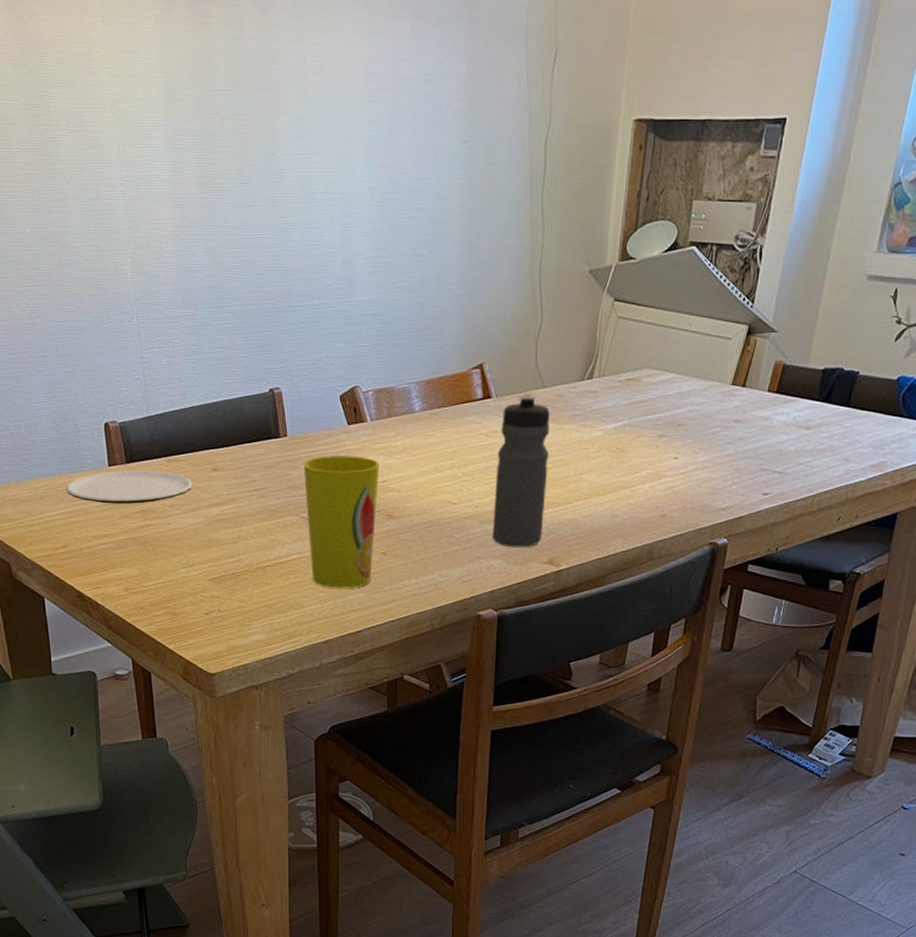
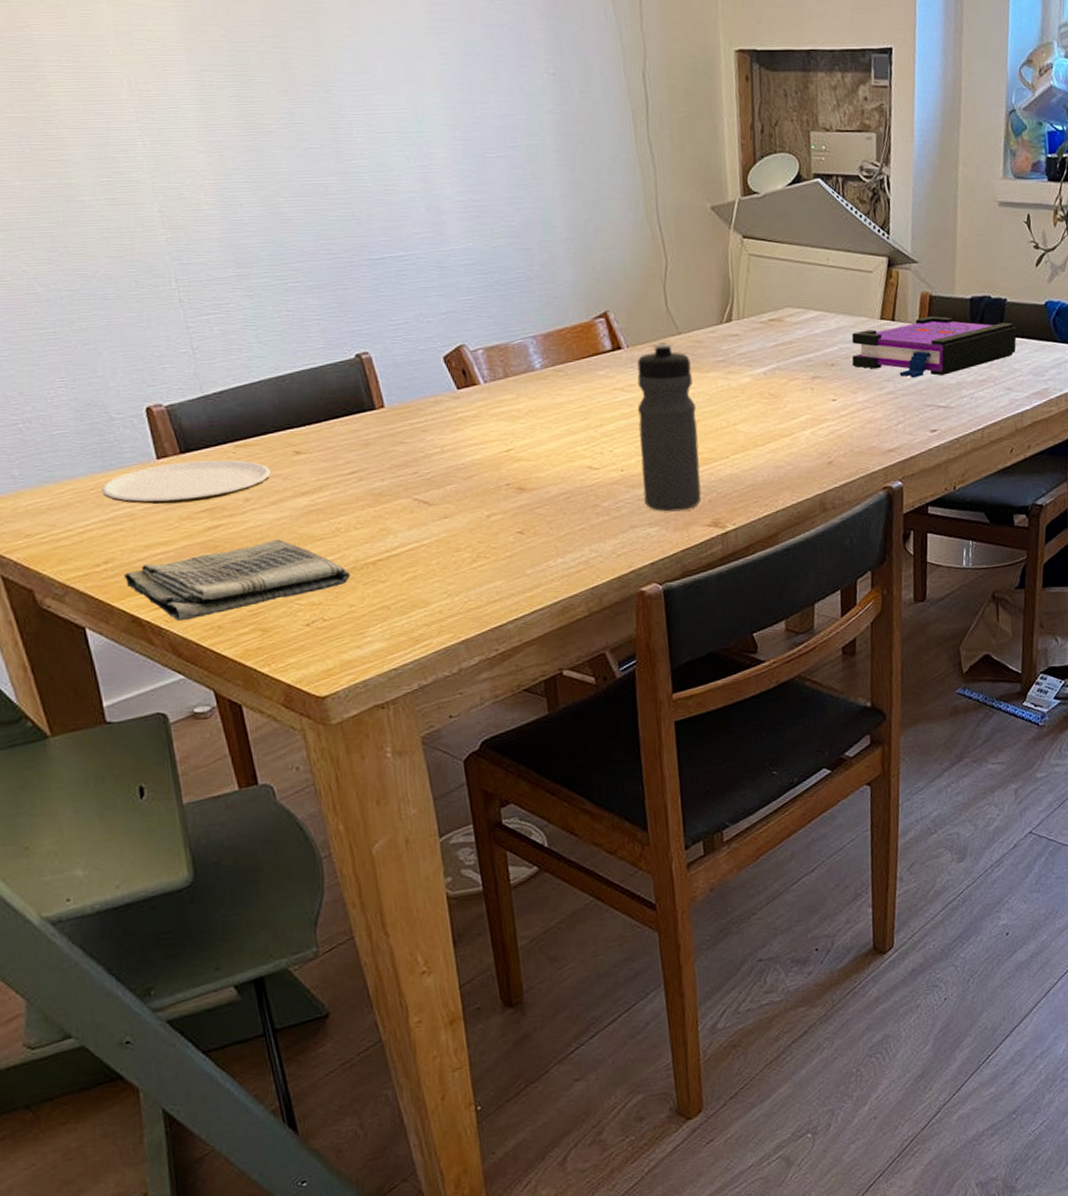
dish towel: none [75,540,245,600] -> present [123,538,351,622]
cup: present [303,456,380,589] -> none [408,423,509,579]
board game: none [698,385,865,443] -> present [851,316,1017,379]

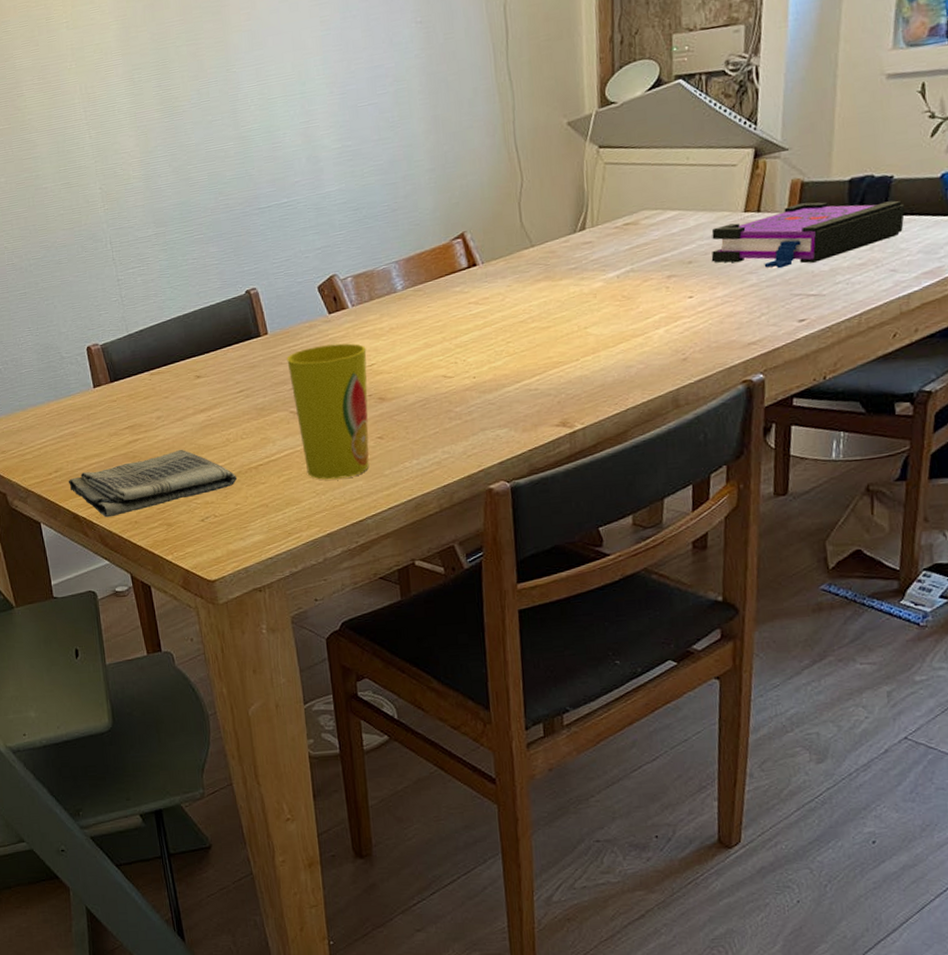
plate: present [101,459,272,505] -> none [54,385,178,424]
cup: none [408,423,509,579] -> present [287,343,370,480]
water bottle: present [637,342,702,512] -> none [491,255,551,414]

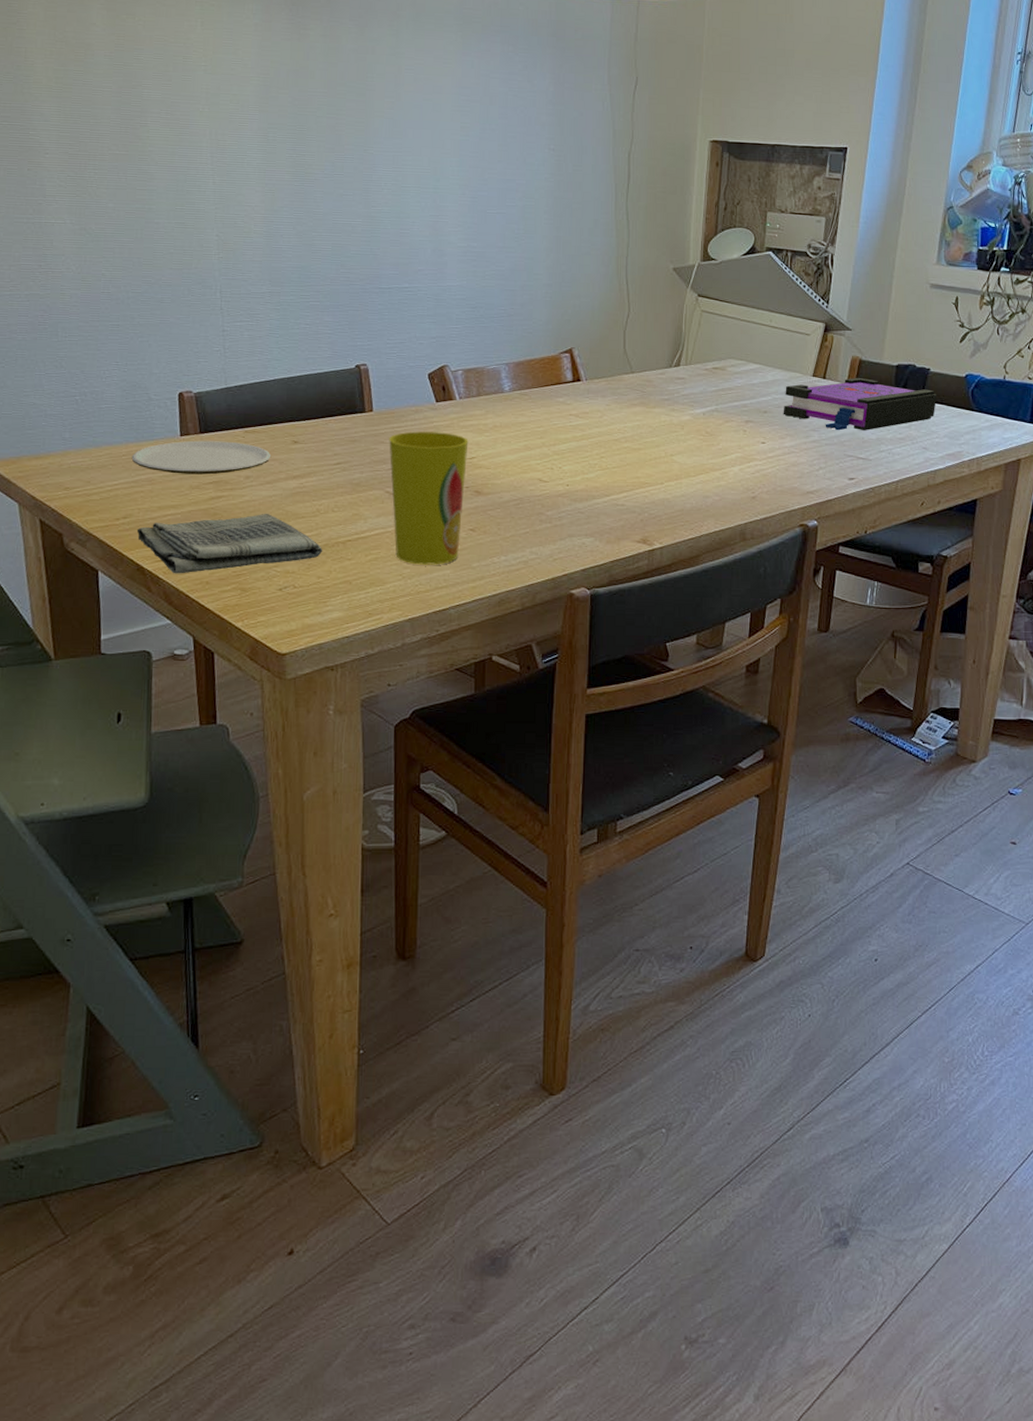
plate: none [54,385,178,424] -> present [131,440,272,475]

